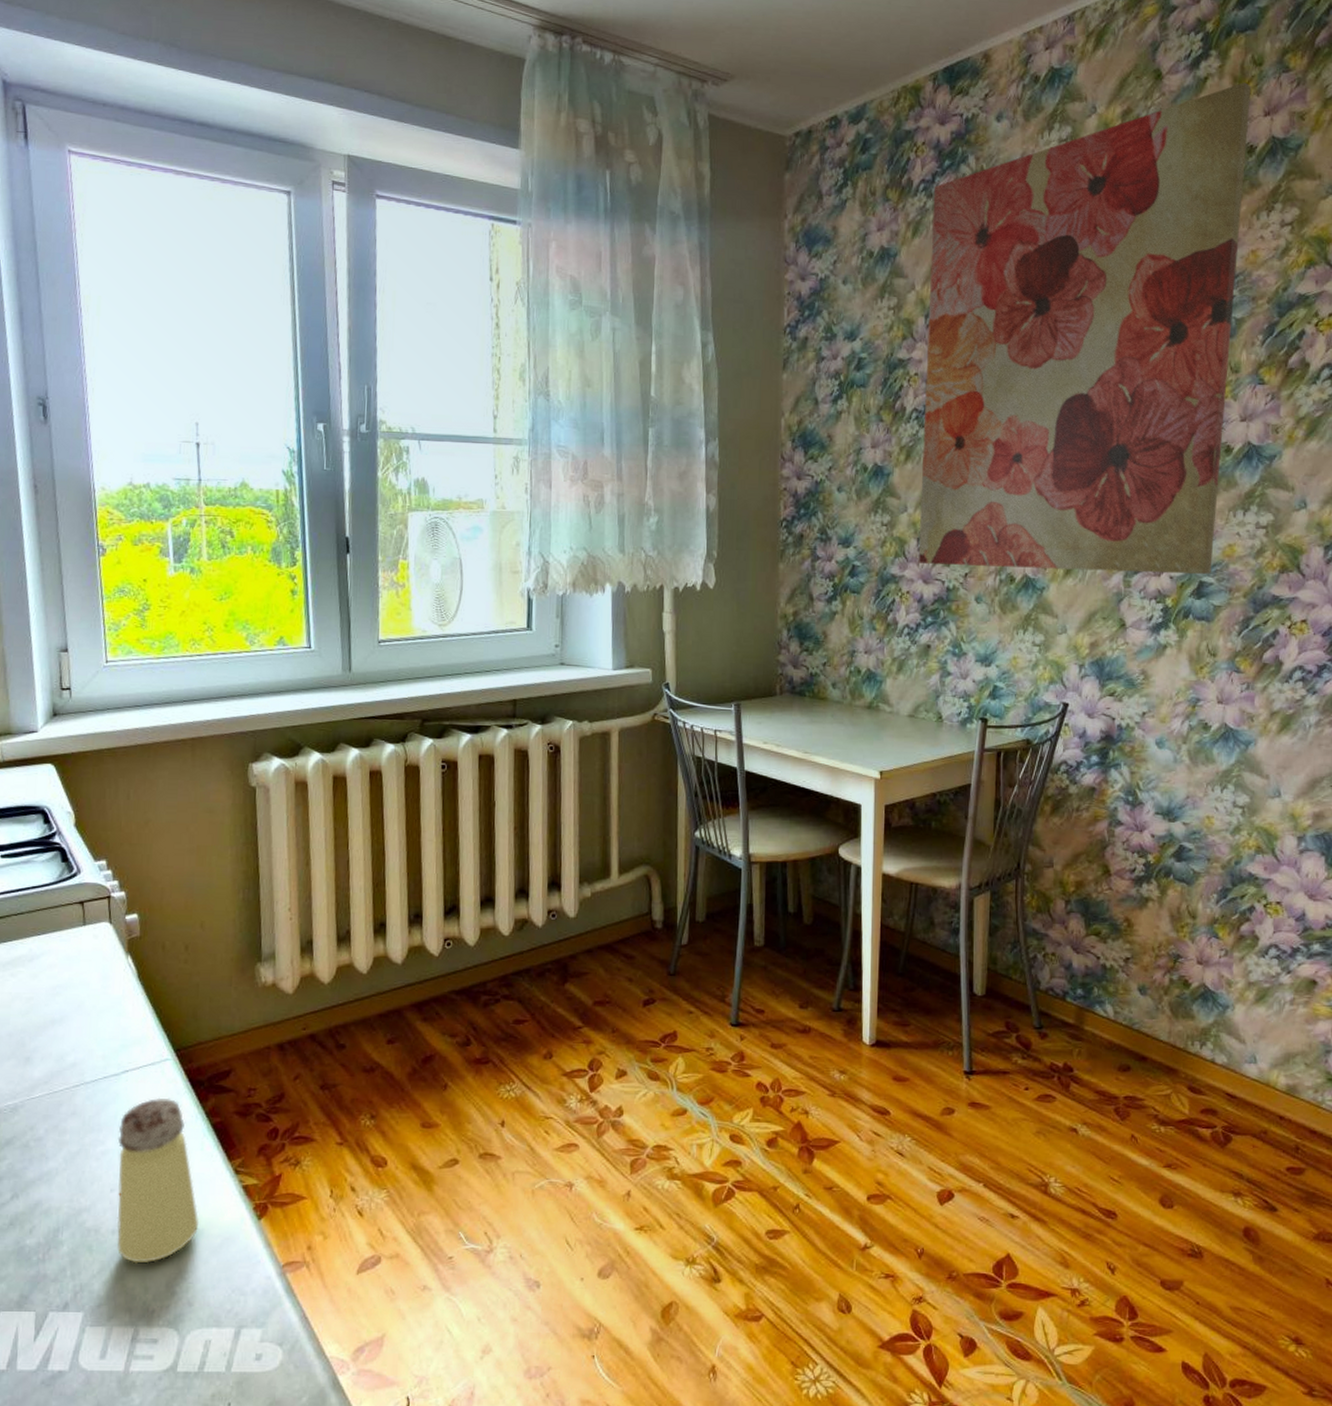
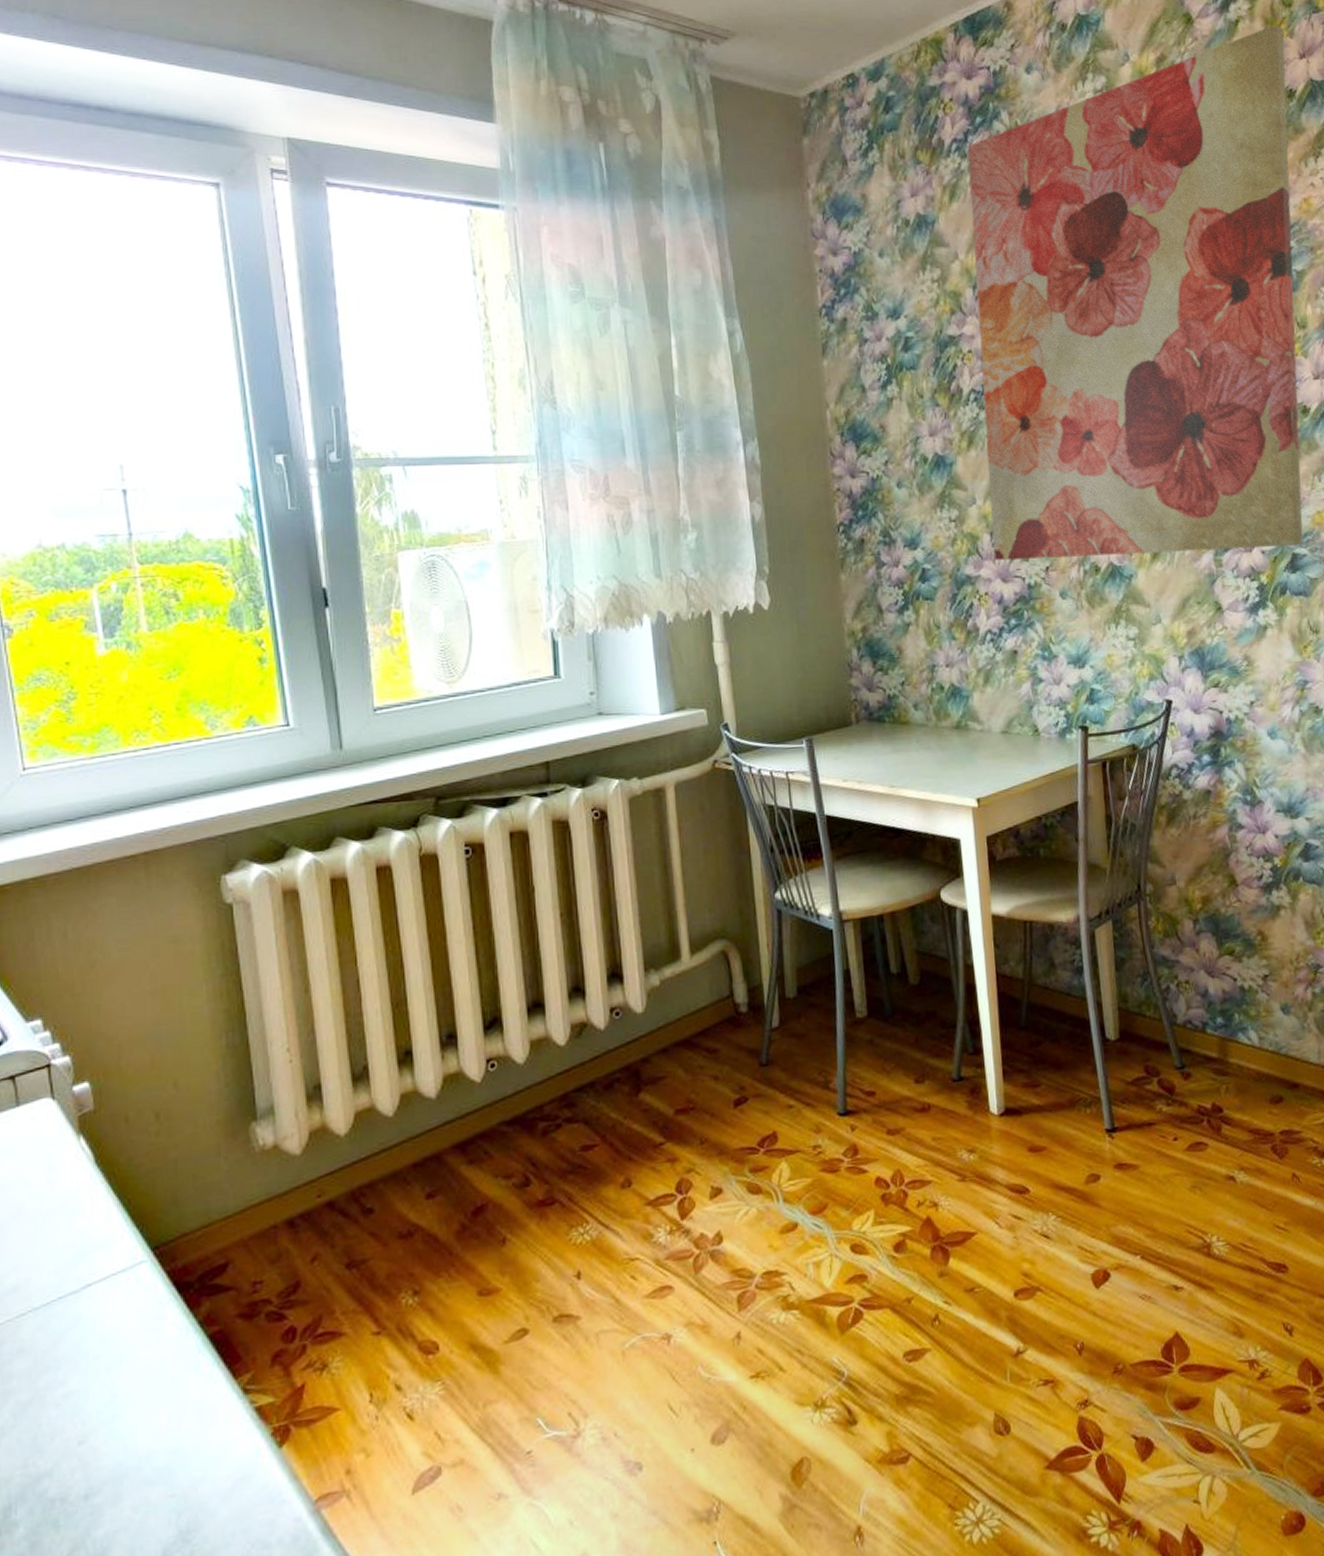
saltshaker: present [116,1097,200,1264] -> none [83,1310,201,1534]

